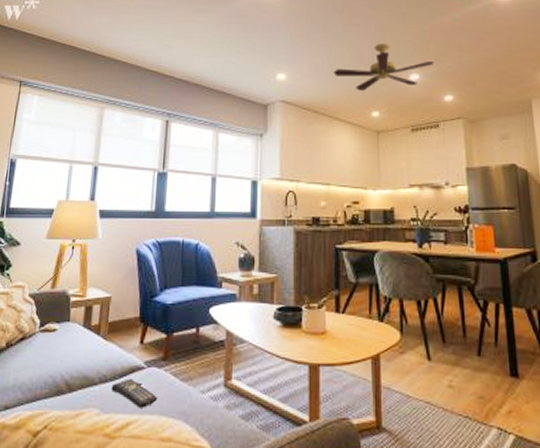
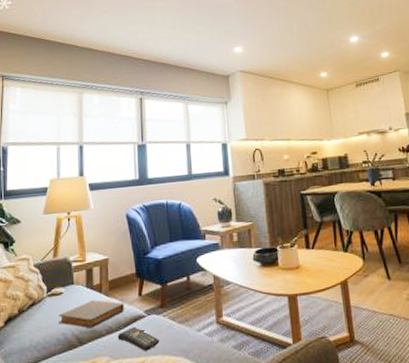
book: none [48,342,122,374] -> present [59,300,124,329]
ceiling fan: present [333,42,434,91] -> none [283,11,370,56]

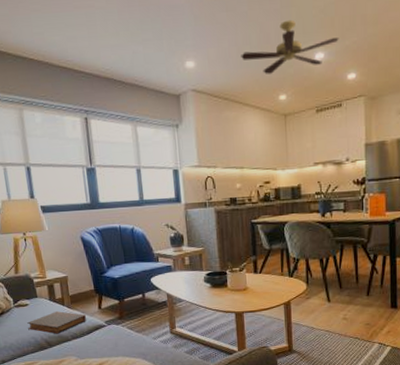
remote control: present [117,327,160,351] -> none [82,334,120,353]
ceiling fan: none [283,11,370,56] -> present [241,19,339,74]

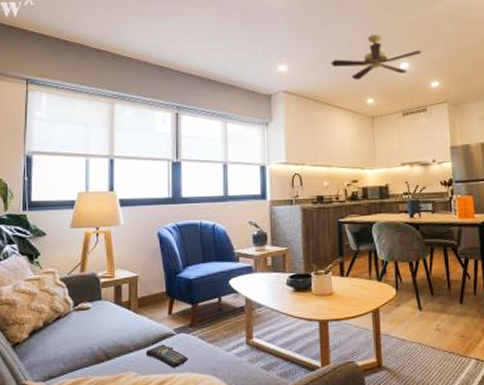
book: present [27,311,86,334] -> none [85,316,153,344]
remote control: none [82,334,120,353] -> present [145,344,188,368]

